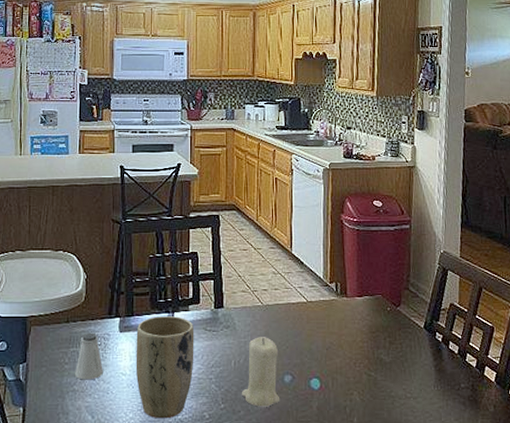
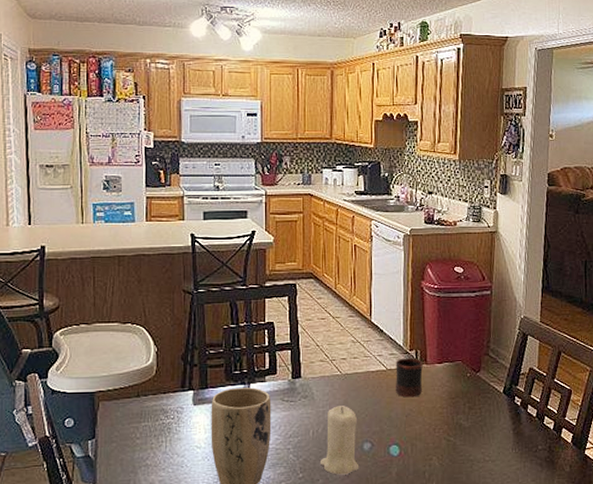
saltshaker: present [75,333,103,380] -> none [147,406,177,455]
mug: none [316,290,343,330] -> present [396,358,423,398]

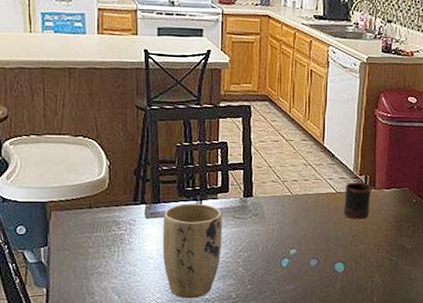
candle: present [319,406,359,475] -> none [267,224,306,288]

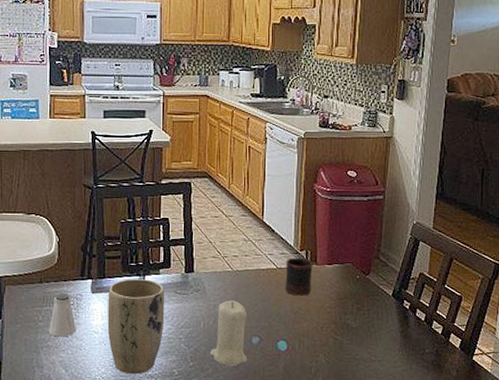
saltshaker: none [100,218,129,263] -> present [49,293,76,337]
candle: none [267,224,306,288] -> present [209,300,248,366]

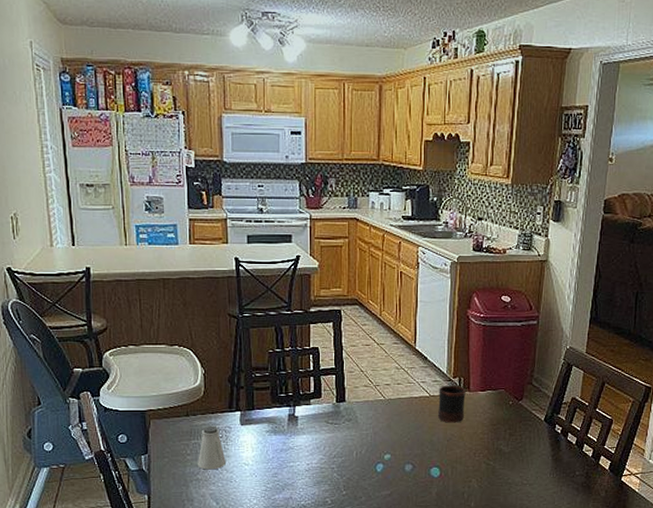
plant pot: present [107,279,165,374] -> none [258,410,316,505]
candle: present [209,300,248,366] -> none [362,429,401,493]

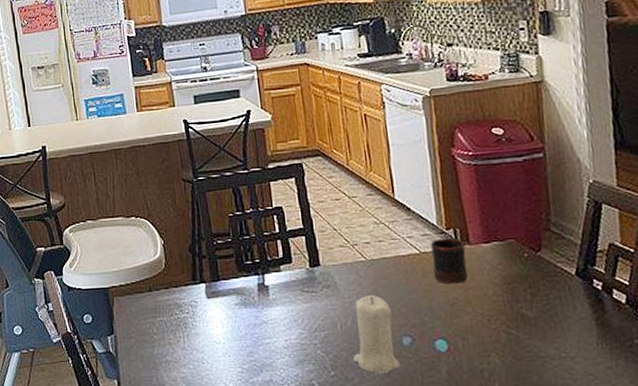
saltshaker: present [198,426,226,470] -> none [165,300,195,350]
candle: none [362,429,401,493] -> present [352,295,401,373]

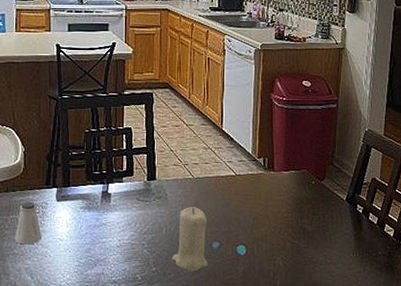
saltshaker: none [165,300,195,350] -> present [15,201,41,245]
mug: present [430,238,468,284] -> none [244,165,270,202]

